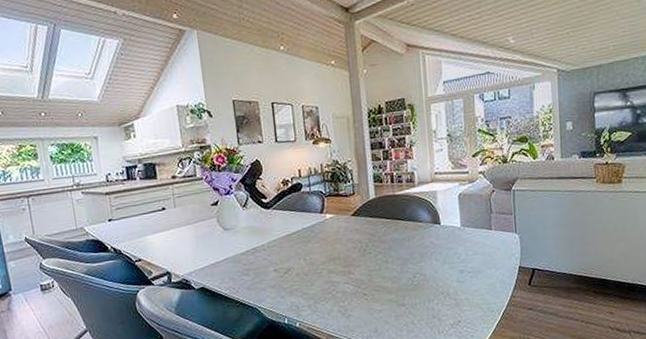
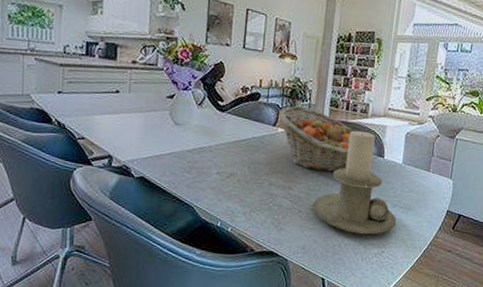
fruit basket: none [324,188,404,251] -> present [279,106,353,172]
candle holder: none [376,201,468,308] -> present [312,130,397,235]

